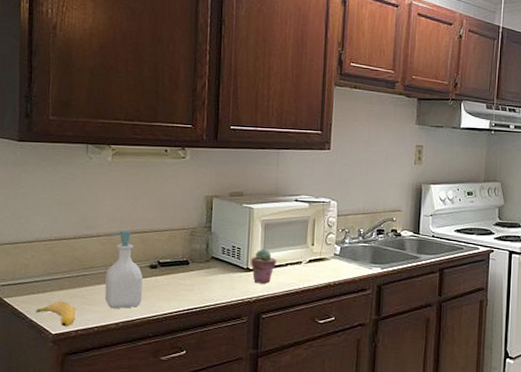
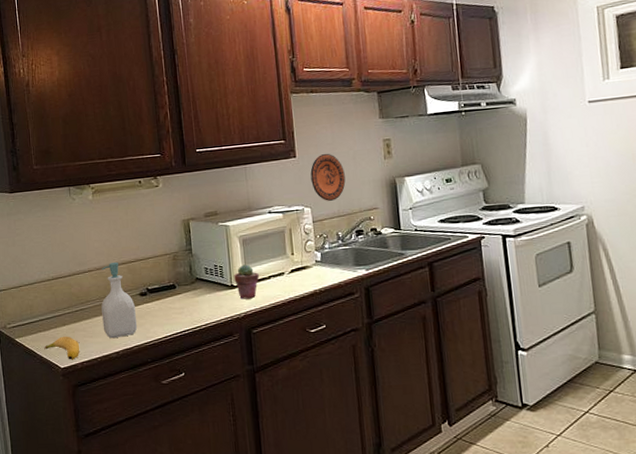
decorative plate: none [341,150,375,198] -> present [310,153,346,201]

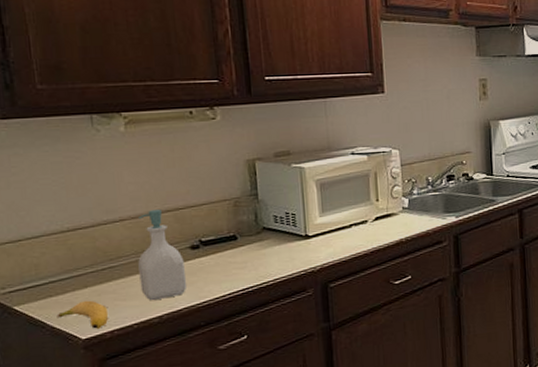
potted succulent: present [234,264,259,300] -> none [309,211,339,251]
decorative plate: present [310,153,346,201] -> none [400,90,438,143]

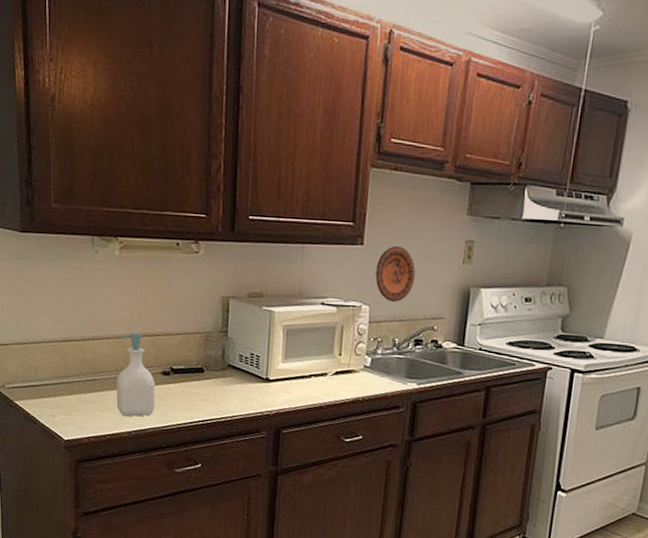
banana: present [57,300,108,329] -> none [47,406,87,433]
decorative plate: none [400,90,438,143] -> present [375,245,416,302]

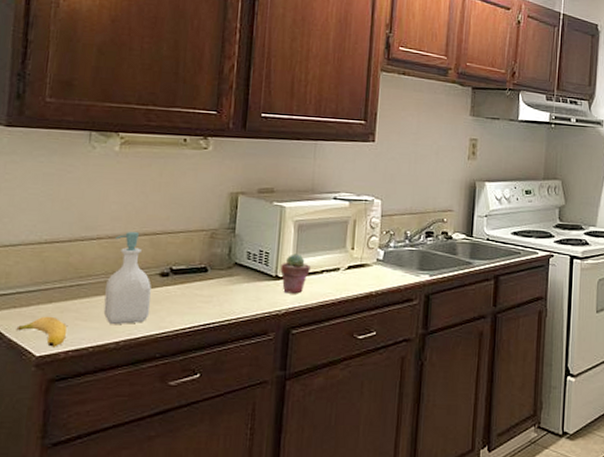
banana: none [47,406,87,433] -> present [16,316,67,347]
potted succulent: none [271,358,299,397] -> present [280,254,310,294]
decorative plate: present [375,245,416,302] -> none [387,142,425,196]

